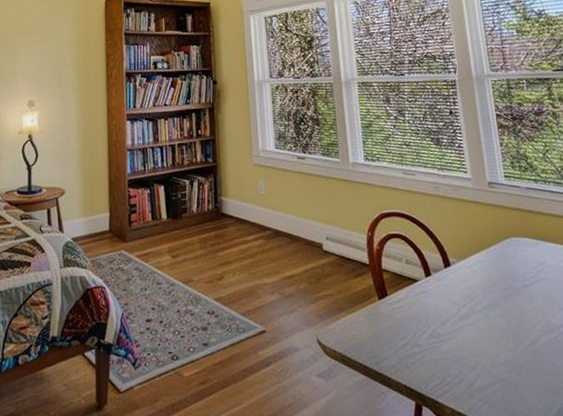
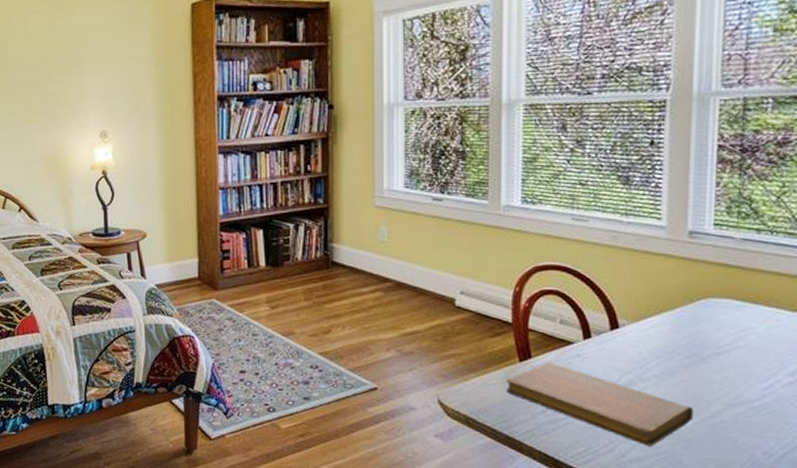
notebook: none [370,299,519,375] -> present [506,362,694,446]

